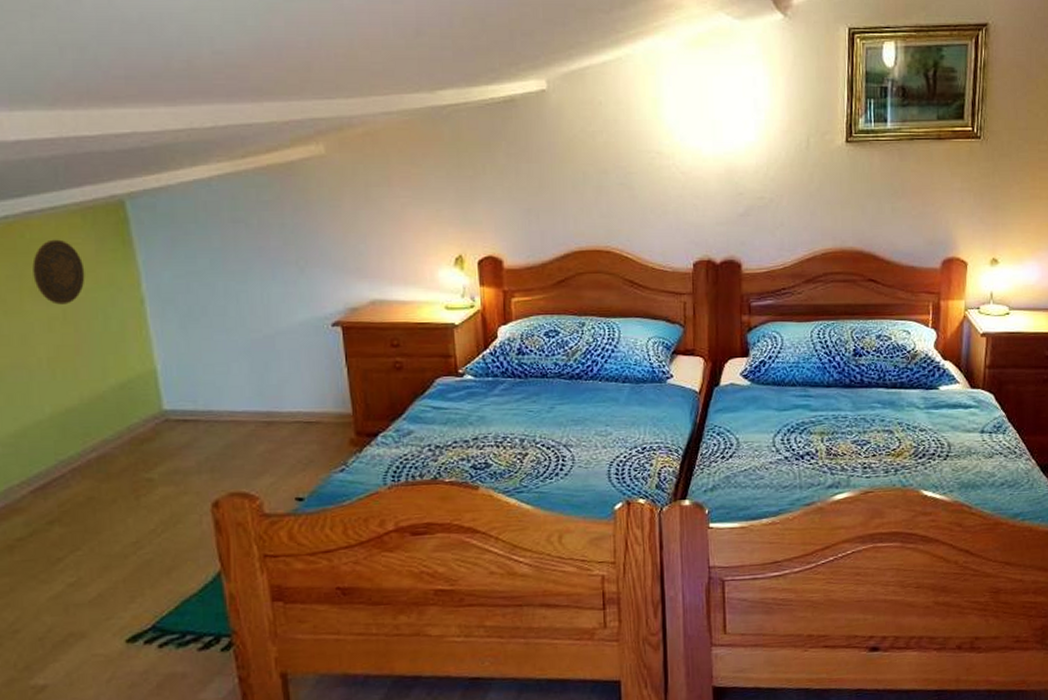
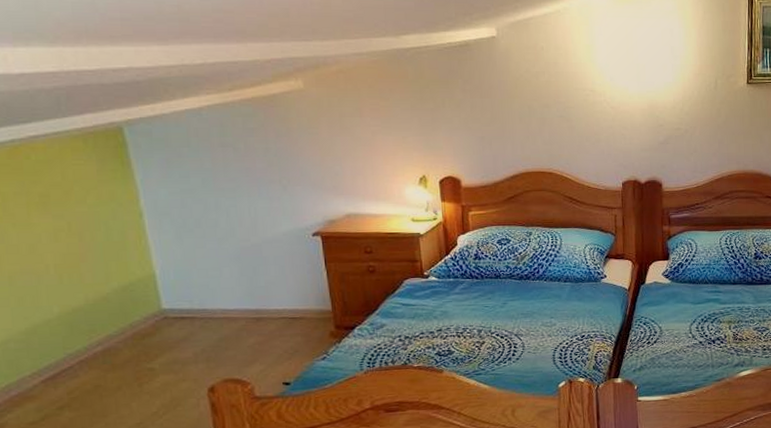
decorative plate: present [32,239,85,305] -> none [38,160,88,218]

